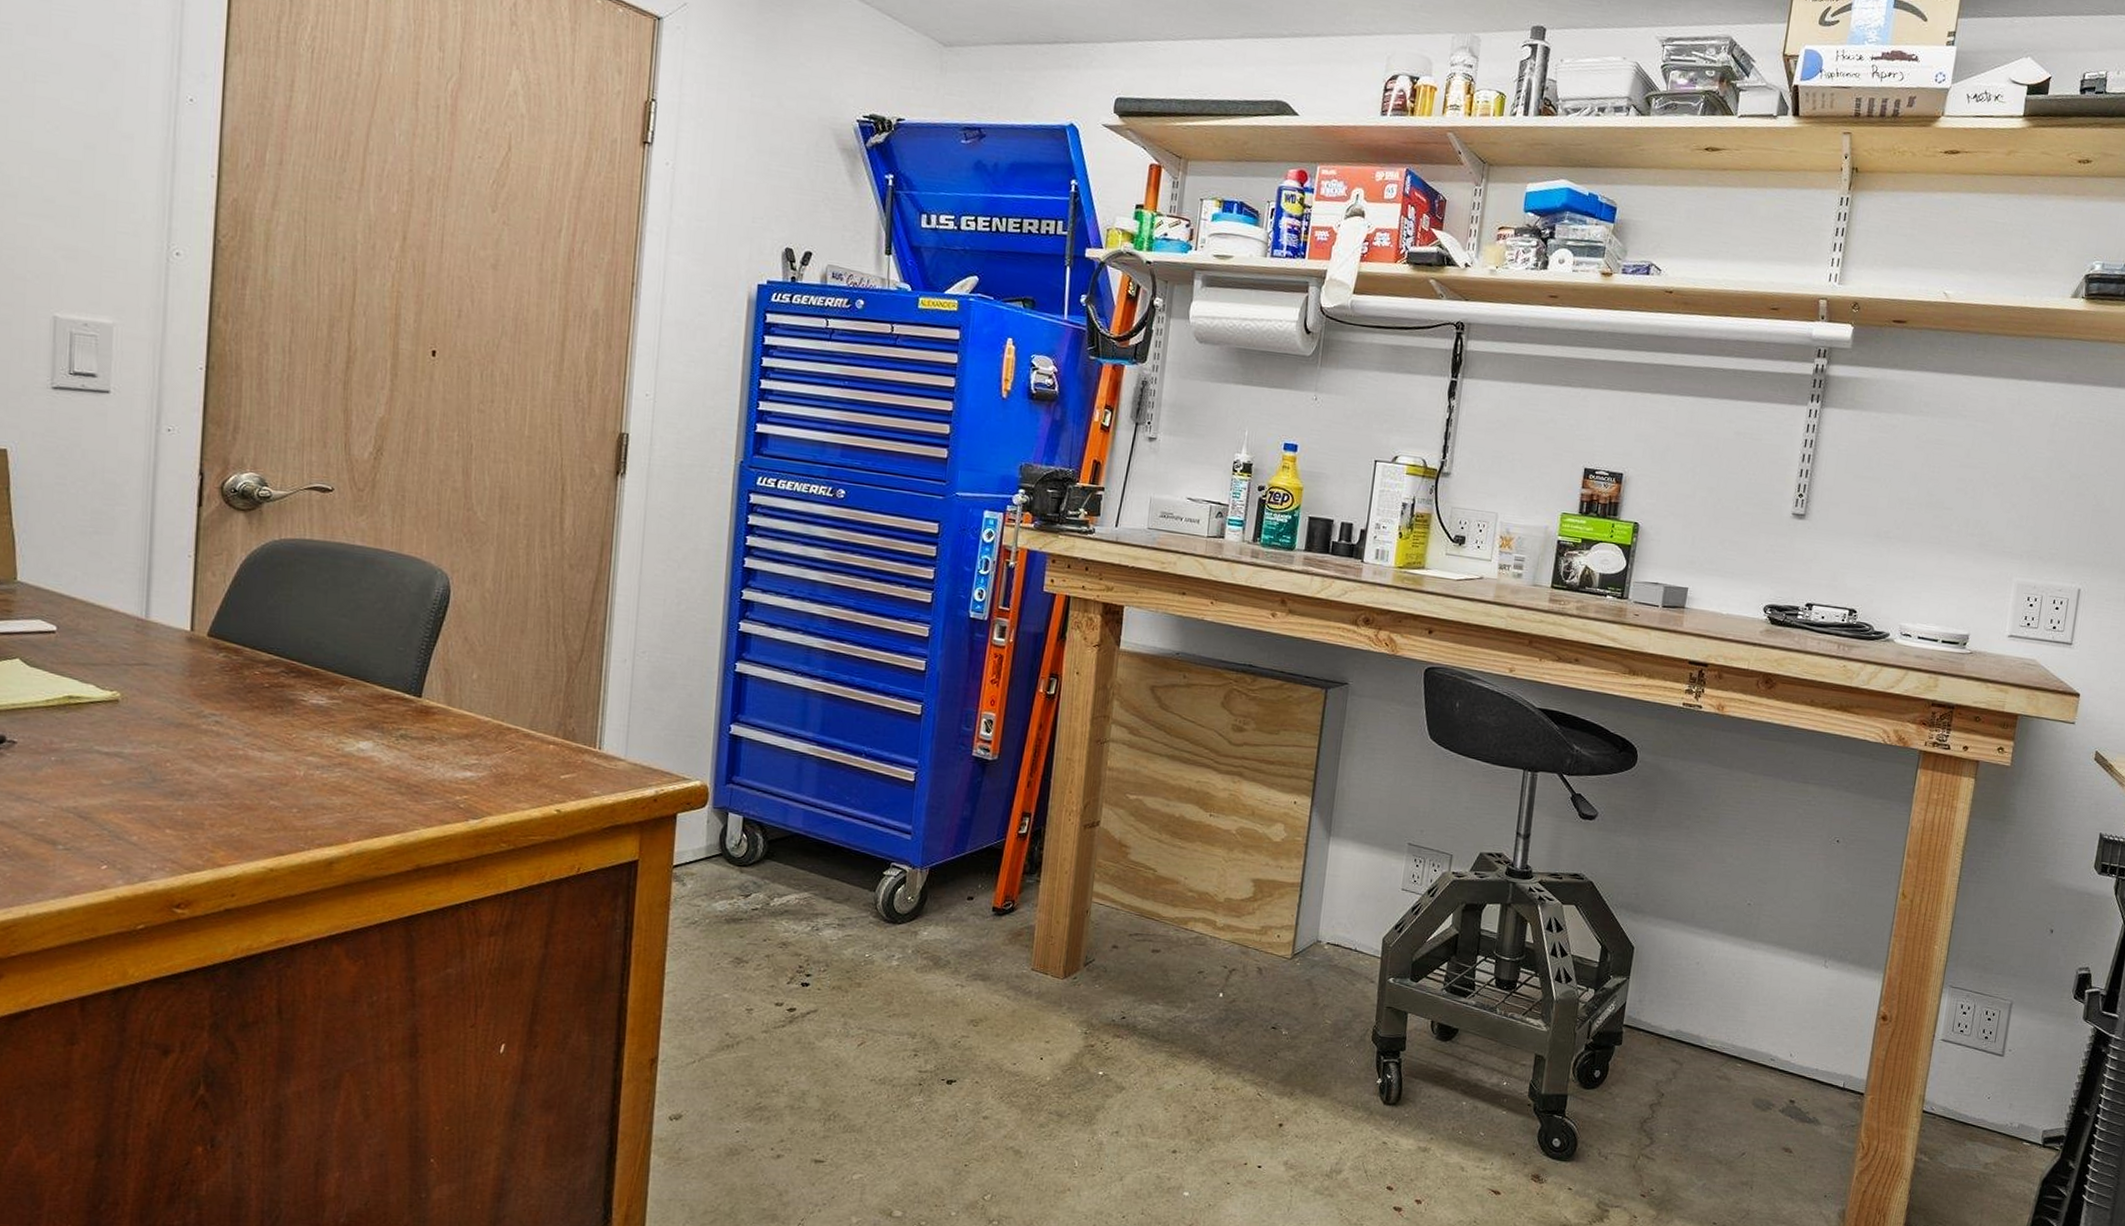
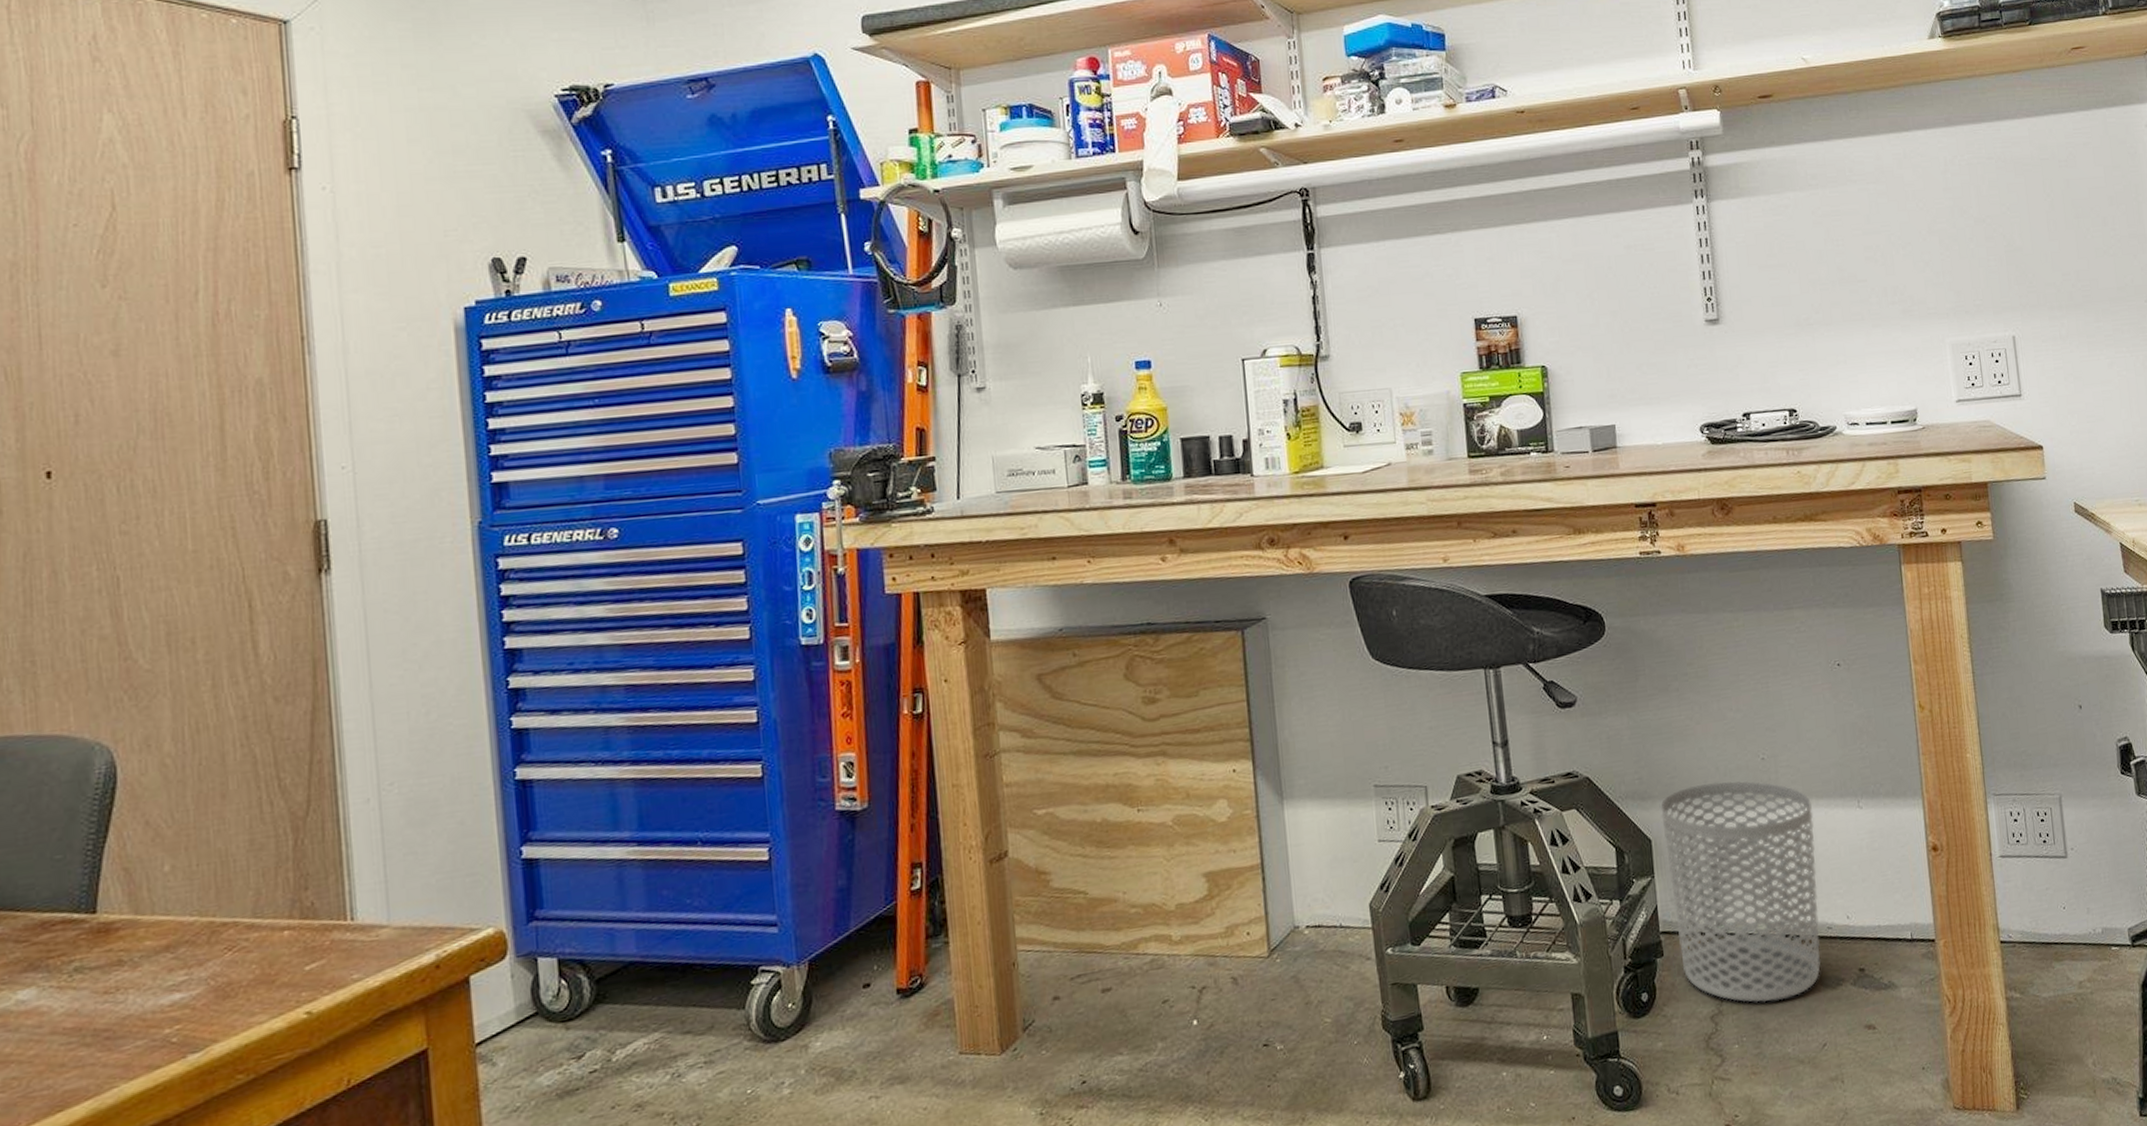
waste bin: none [1635,911,1783,1108] -> present [1660,780,1821,1003]

